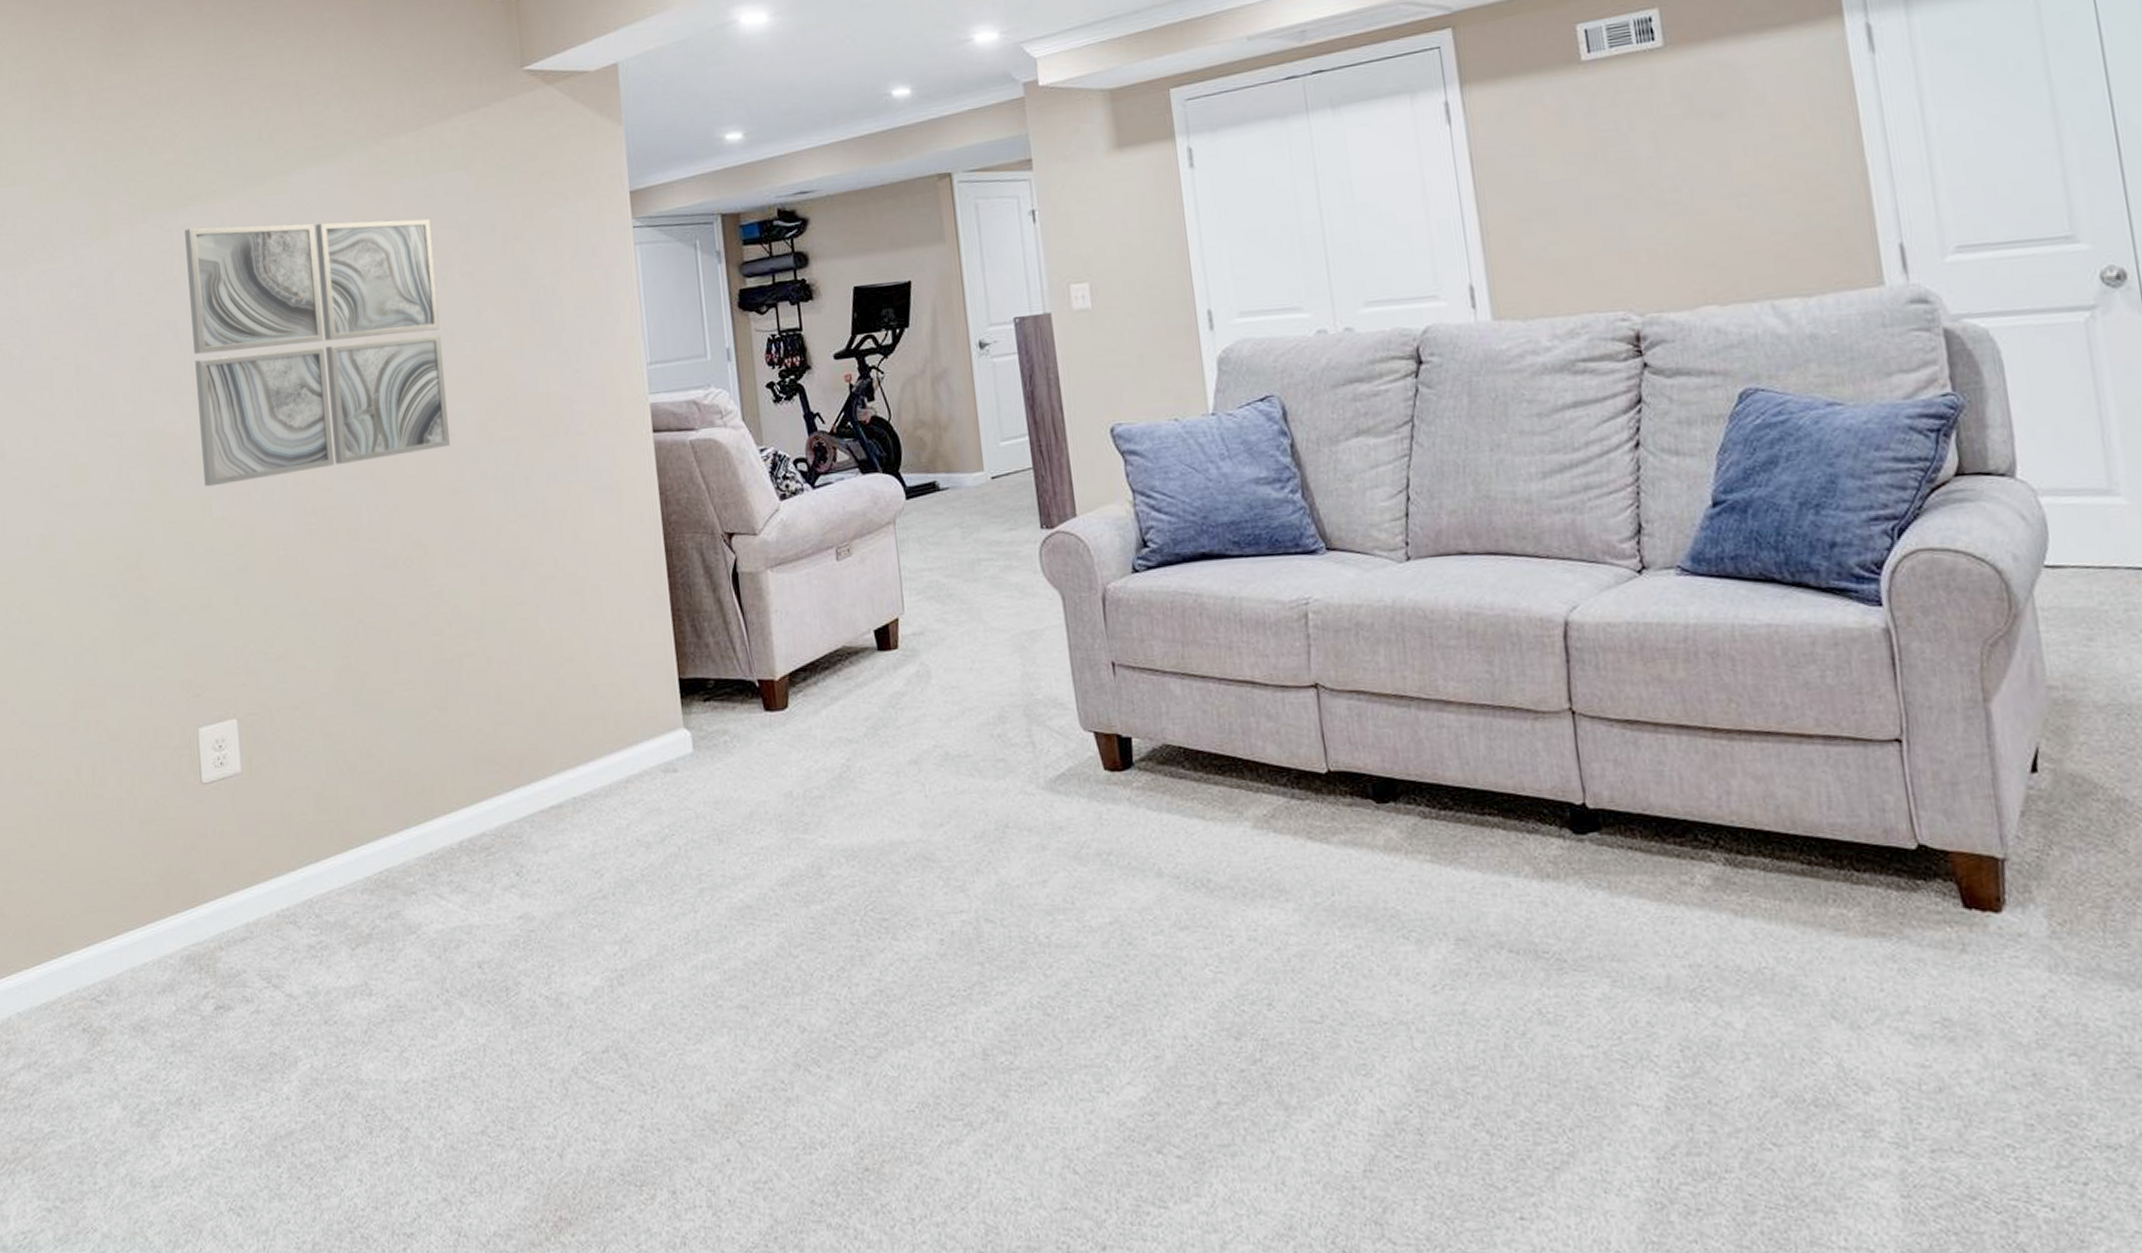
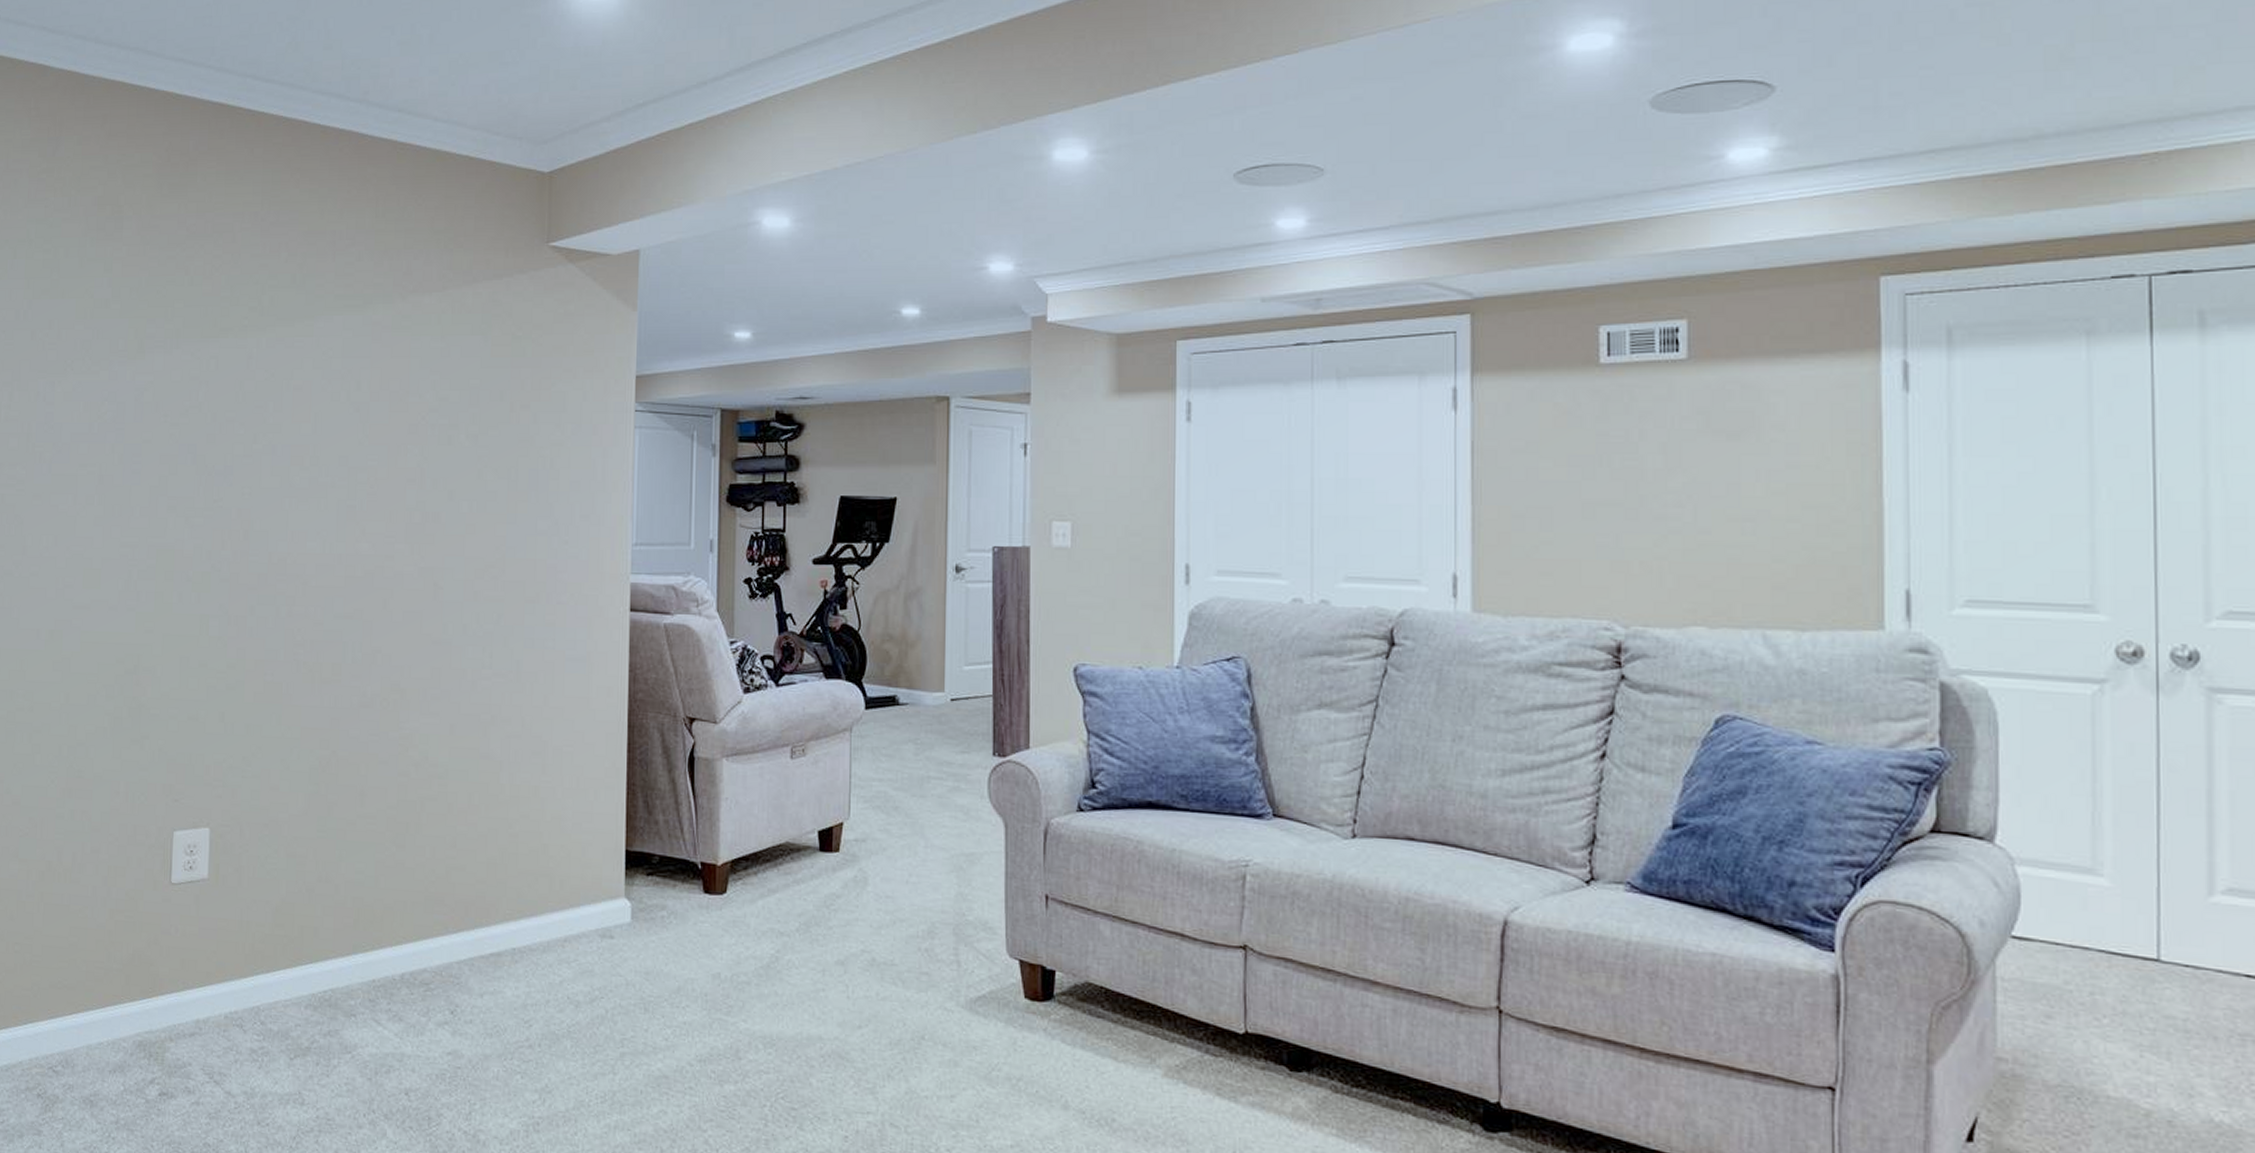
wall art: present [184,219,450,487] -> none [205,359,443,607]

